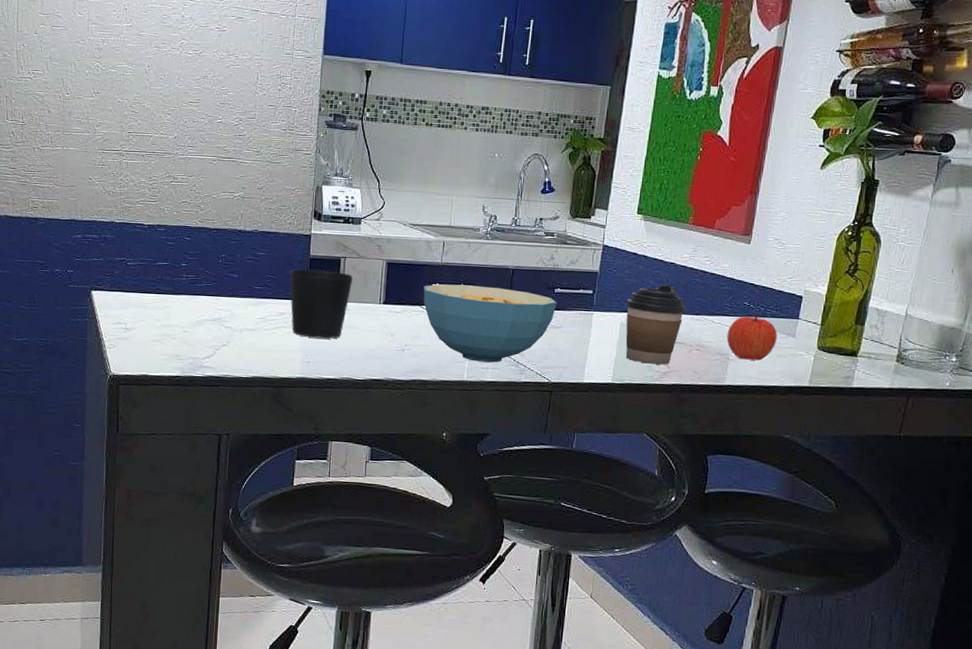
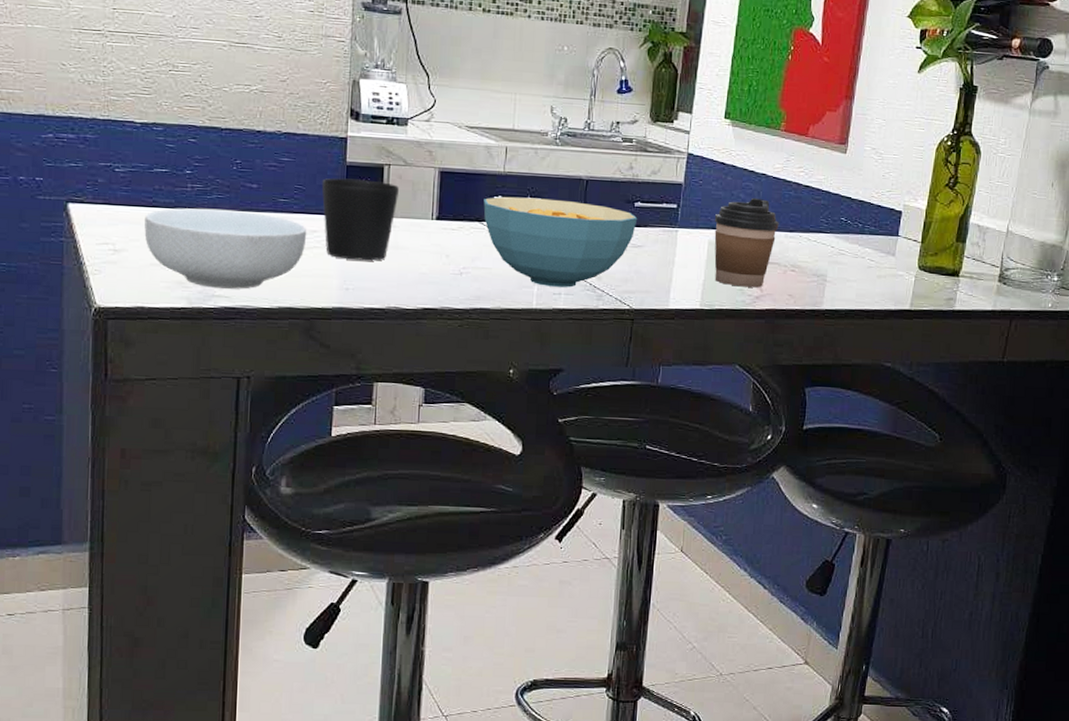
cereal bowl: none [149,294,277,362] -> present [144,208,307,290]
apple: present [726,312,778,361] -> none [823,229,877,282]

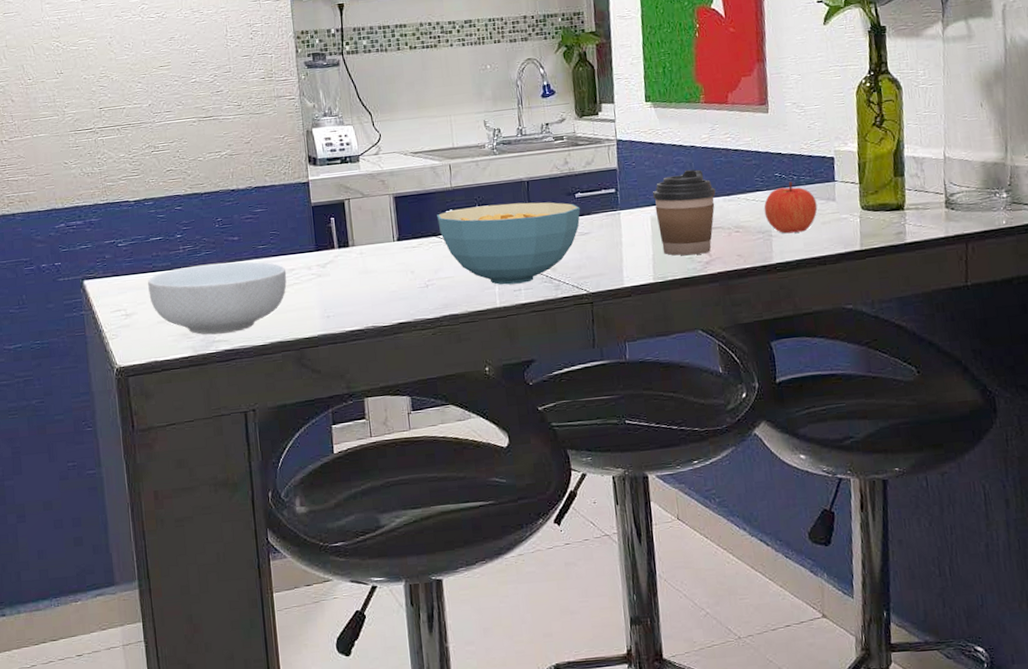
cup: present [321,177,399,261] -> none [292,215,361,290]
apple: none [823,229,877,282] -> present [764,182,818,234]

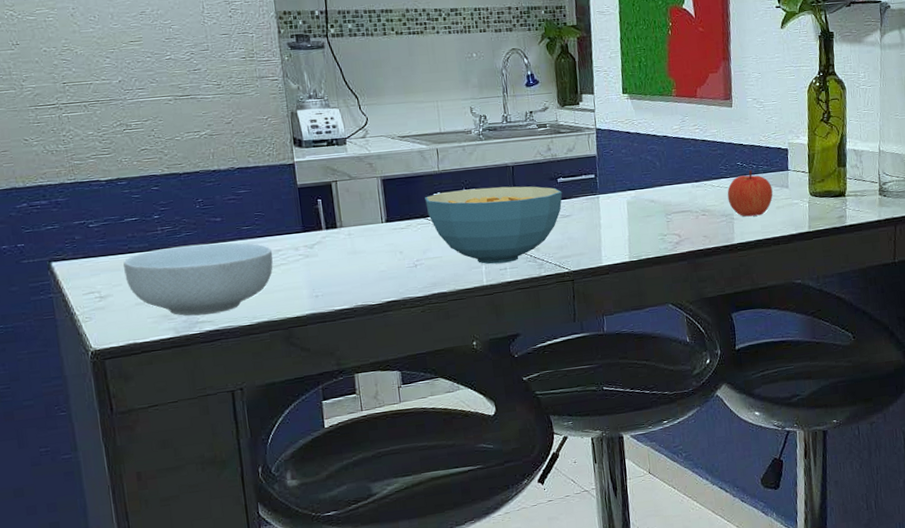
coffee cup: present [652,169,716,256] -> none [628,157,686,237]

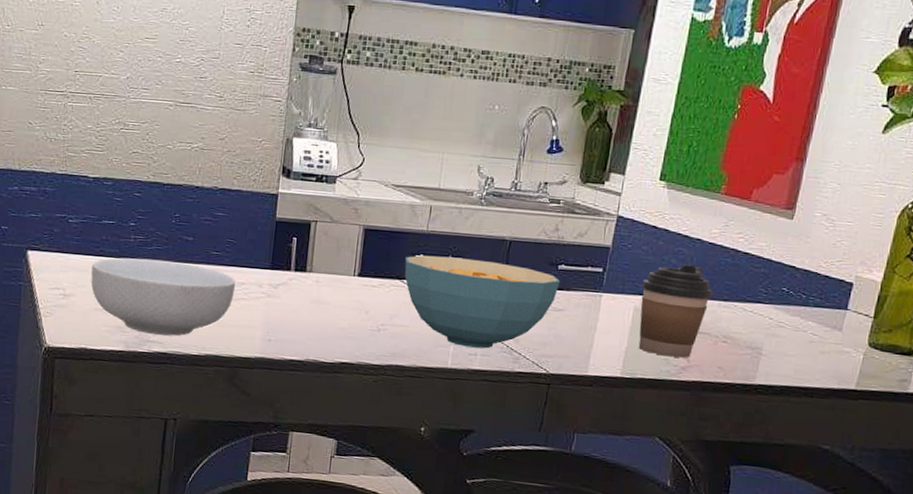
coffee cup: none [628,157,686,237] -> present [638,263,713,358]
apple: present [727,170,773,217] -> none [759,300,821,357]

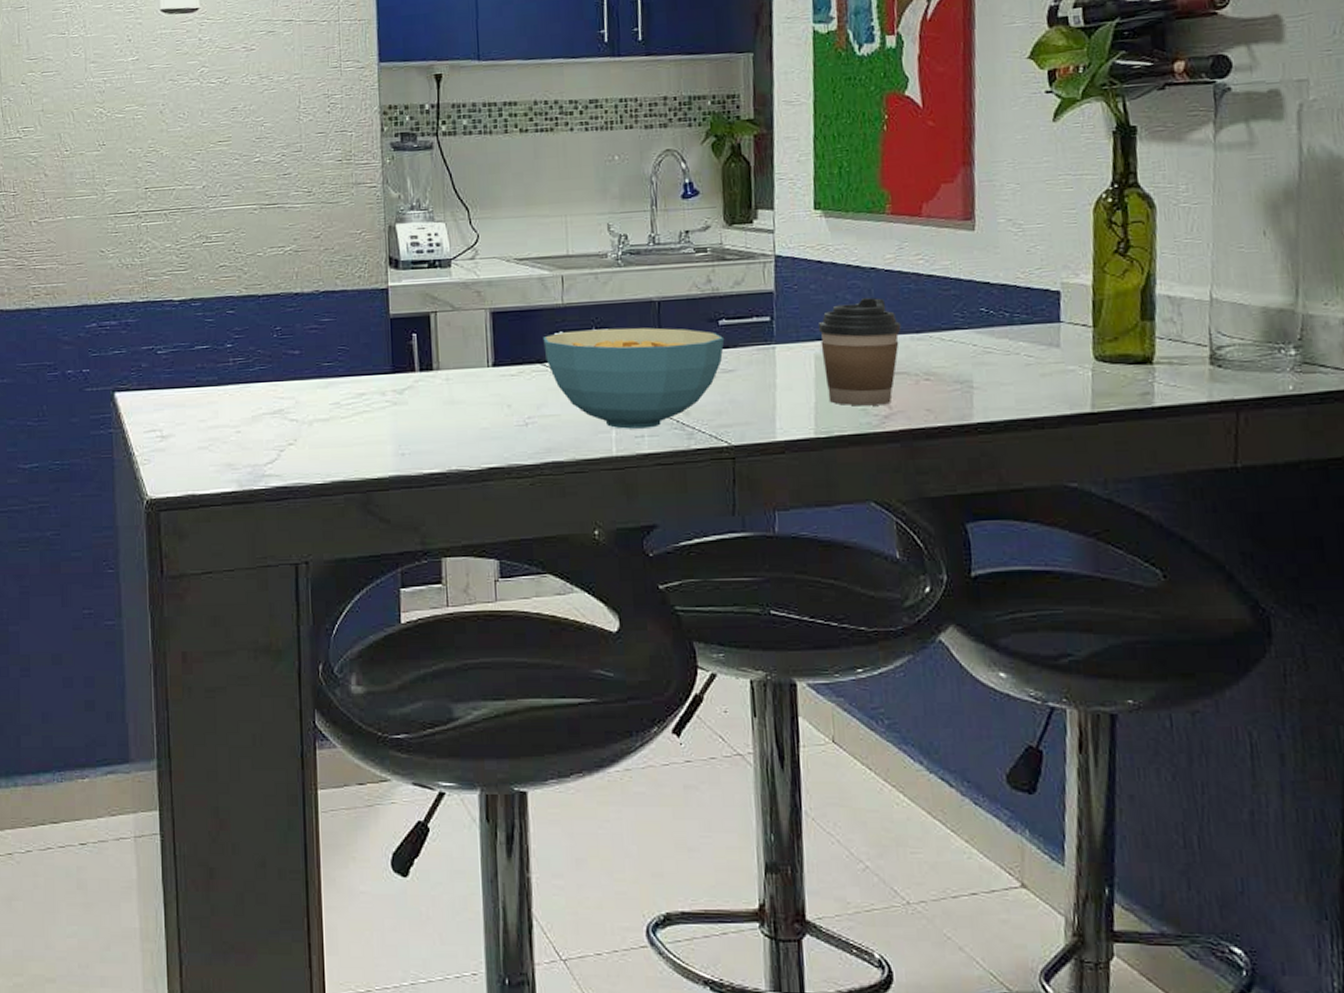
cereal bowl: present [91,257,236,336] -> none [189,380,355,467]

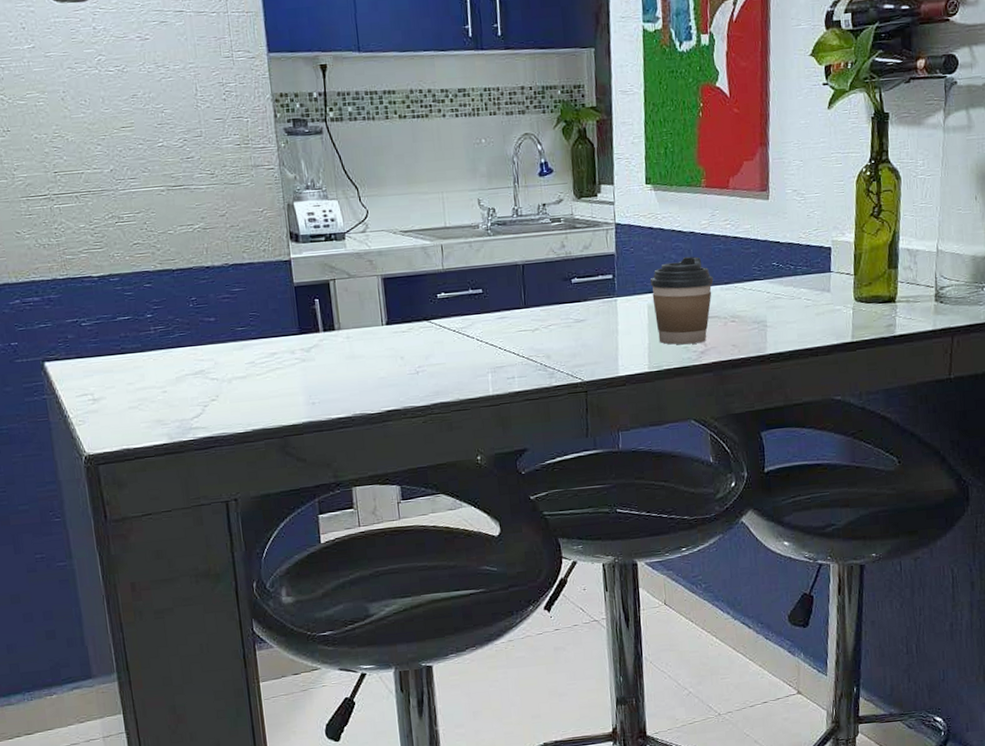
cereal bowl: present [543,327,725,429] -> none [428,287,577,373]

